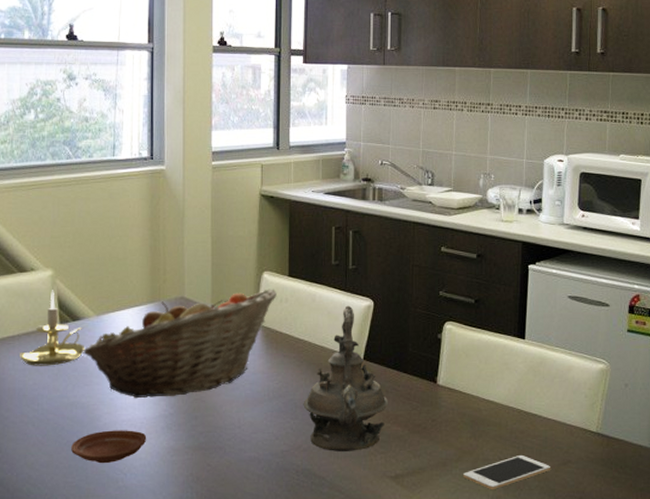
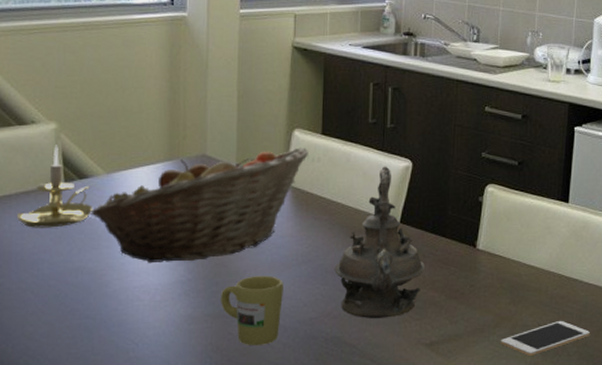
plate: present [71,430,147,464] -> none [76,297,162,333]
mug: none [200,410,256,476] -> present [221,276,283,345]

